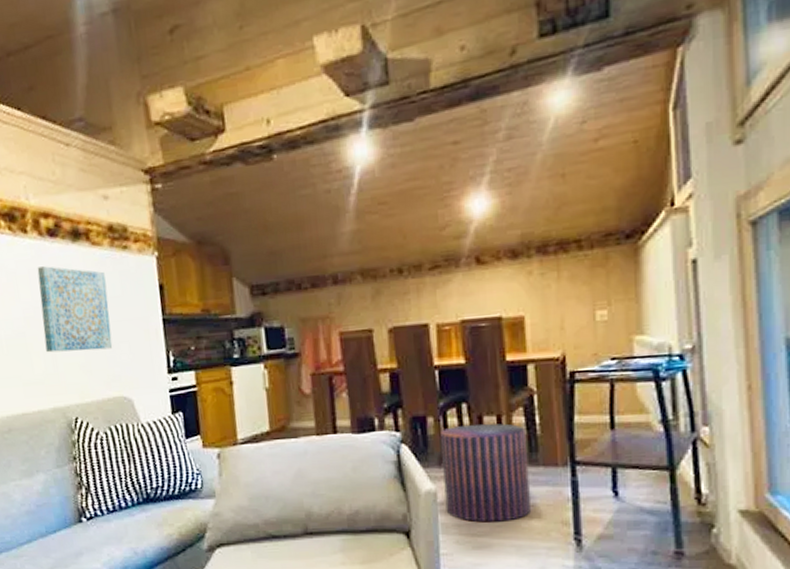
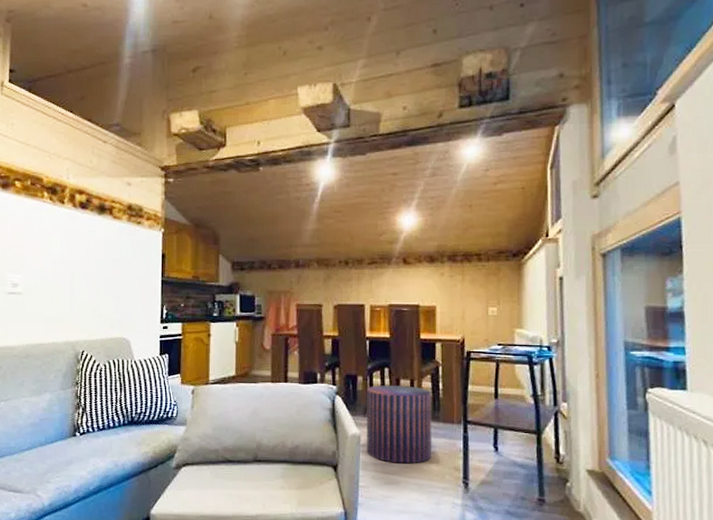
wall art: present [37,266,113,353] -> none [66,231,121,299]

